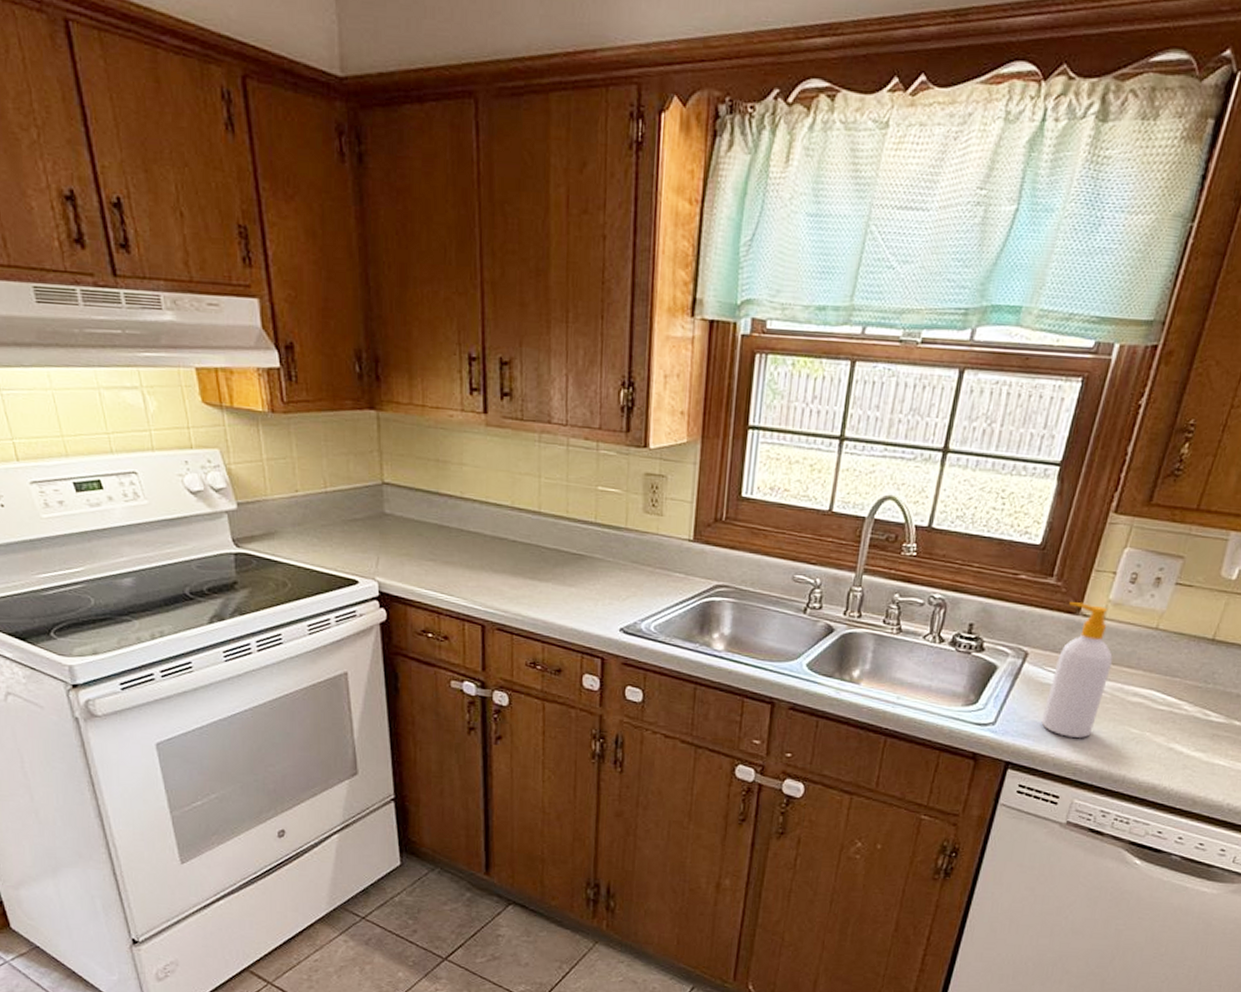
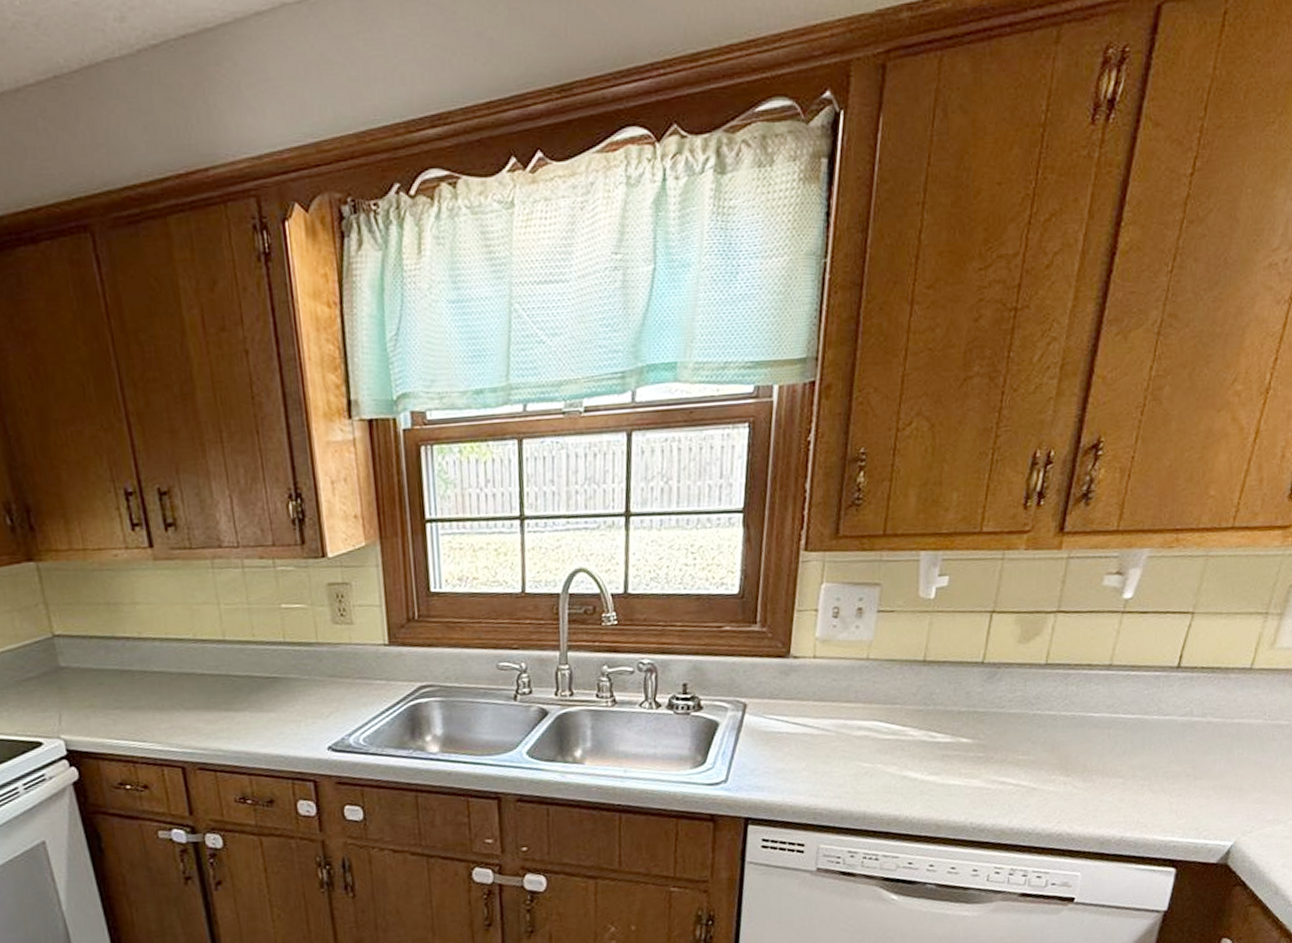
soap bottle: present [1041,602,1113,739] -> none [772,645,831,783]

